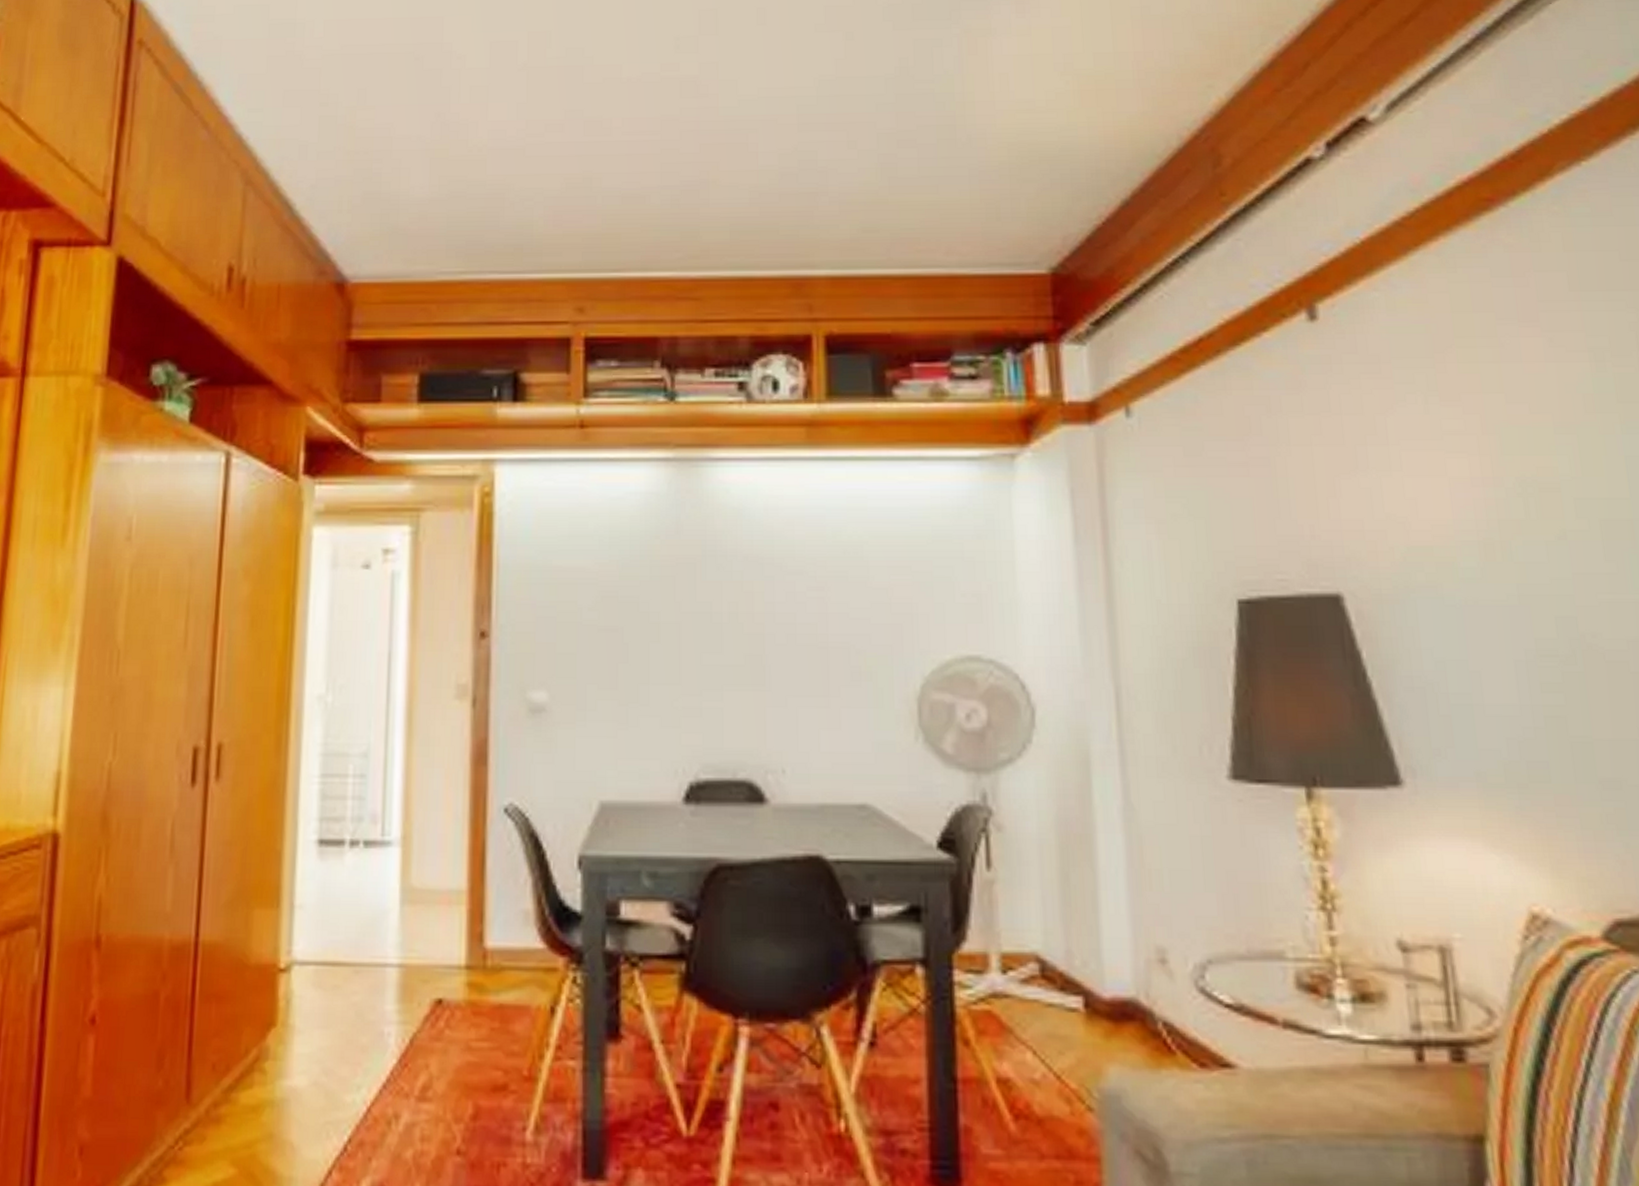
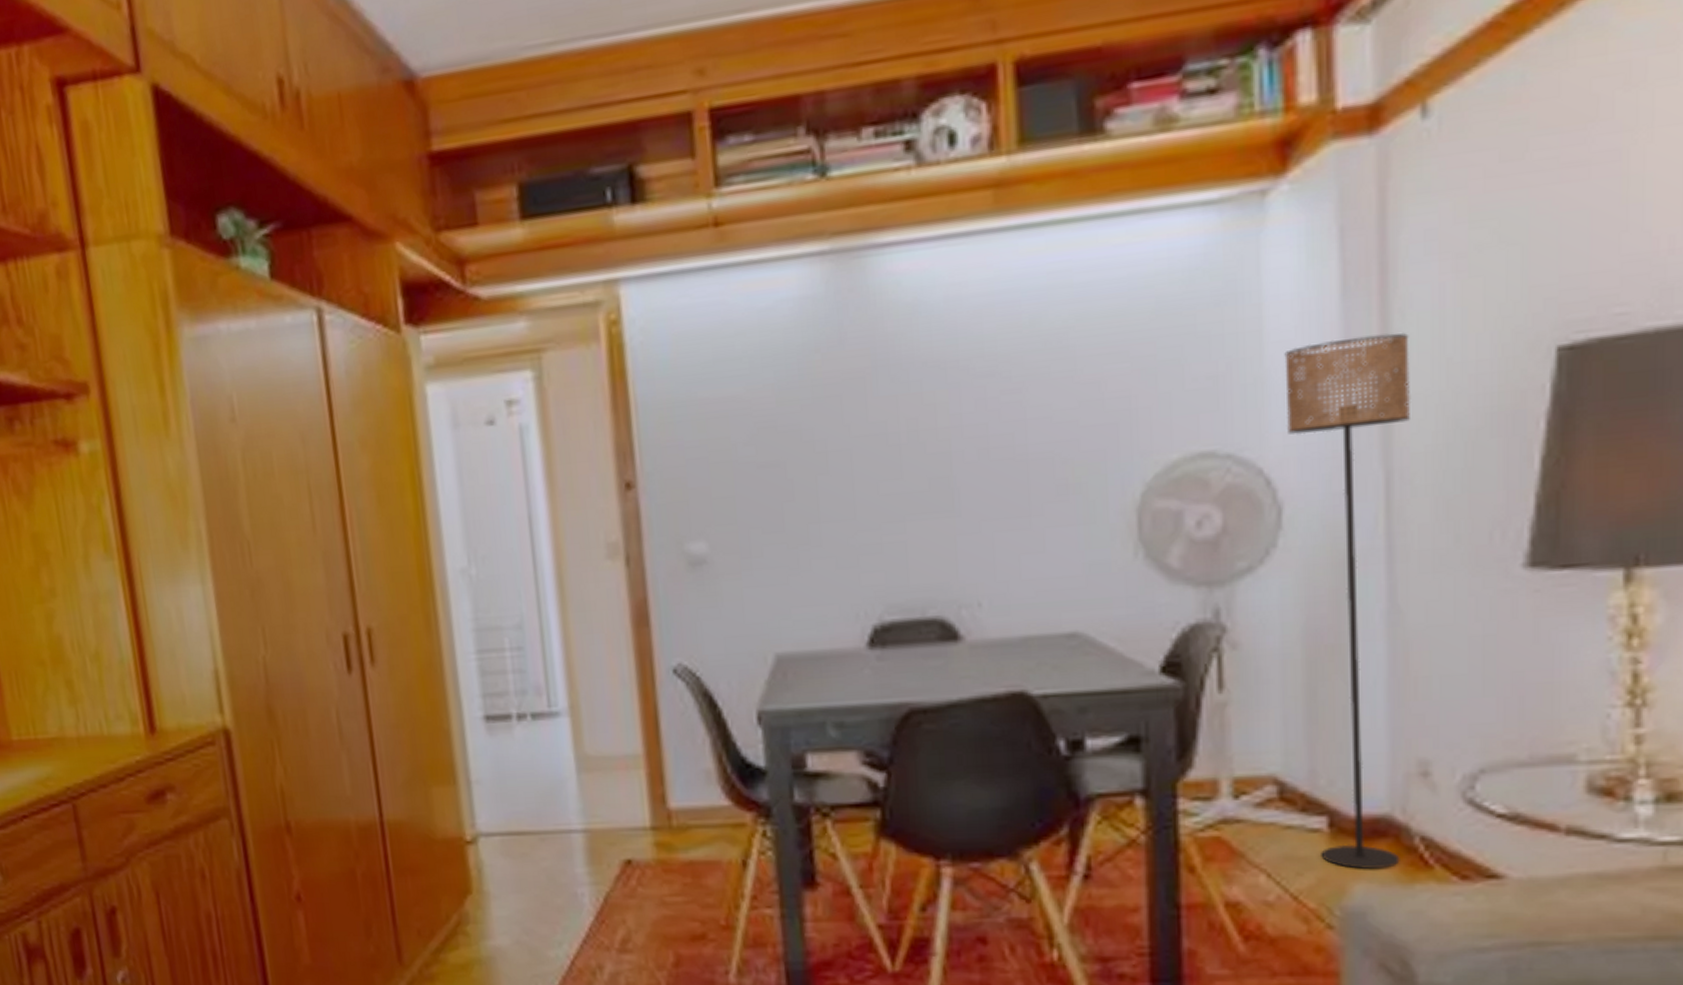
floor lamp: none [1032,575,1147,1052] -> present [1284,332,1411,869]

